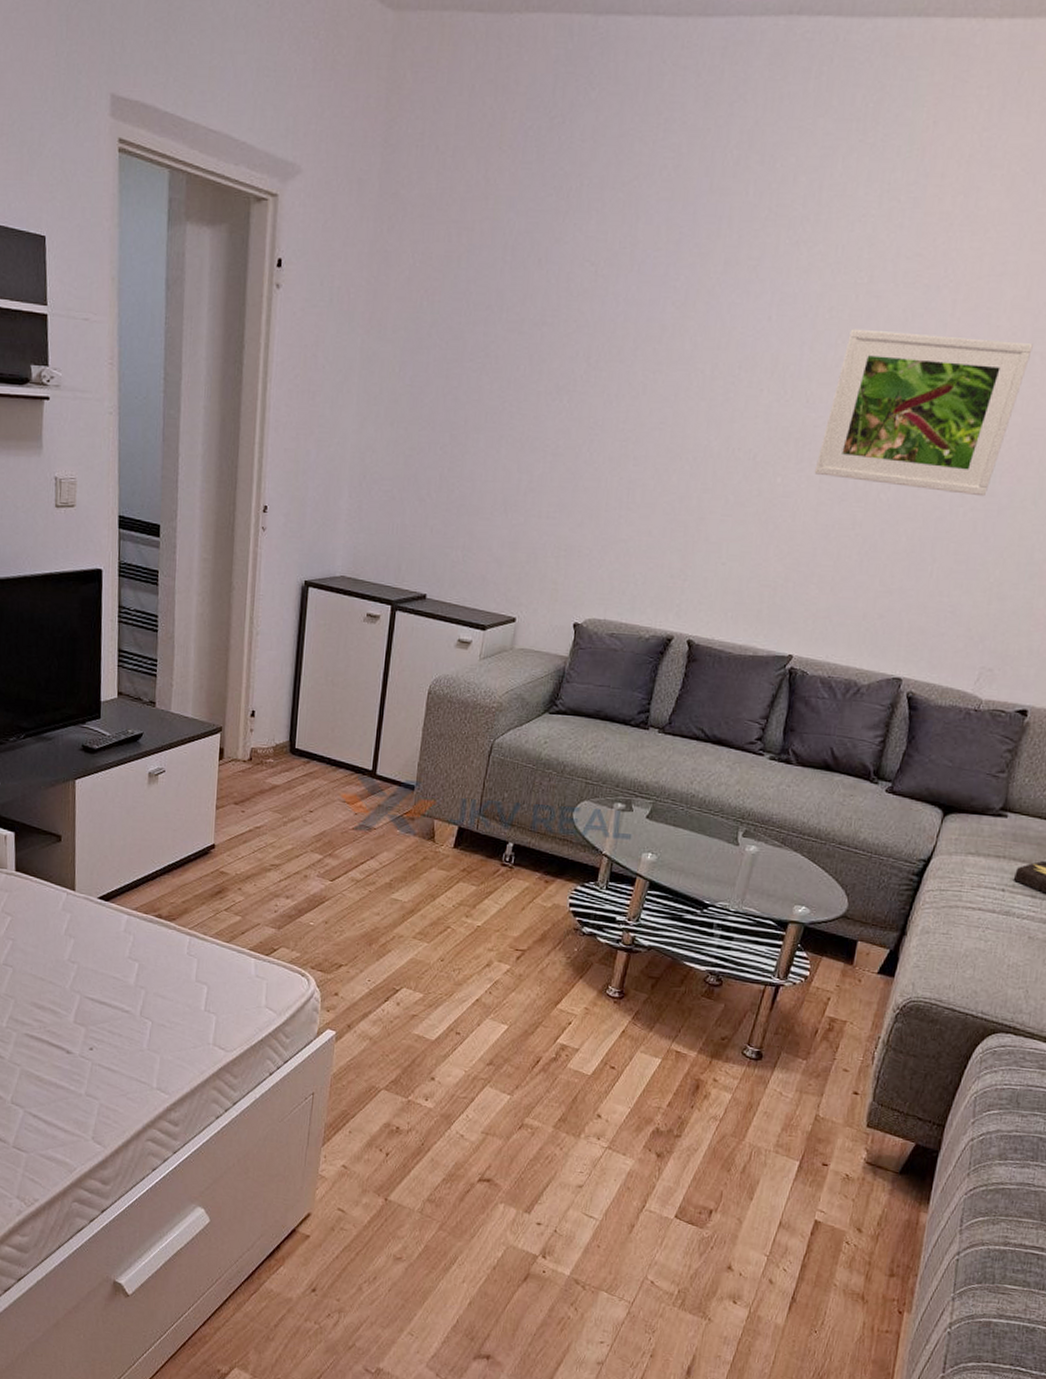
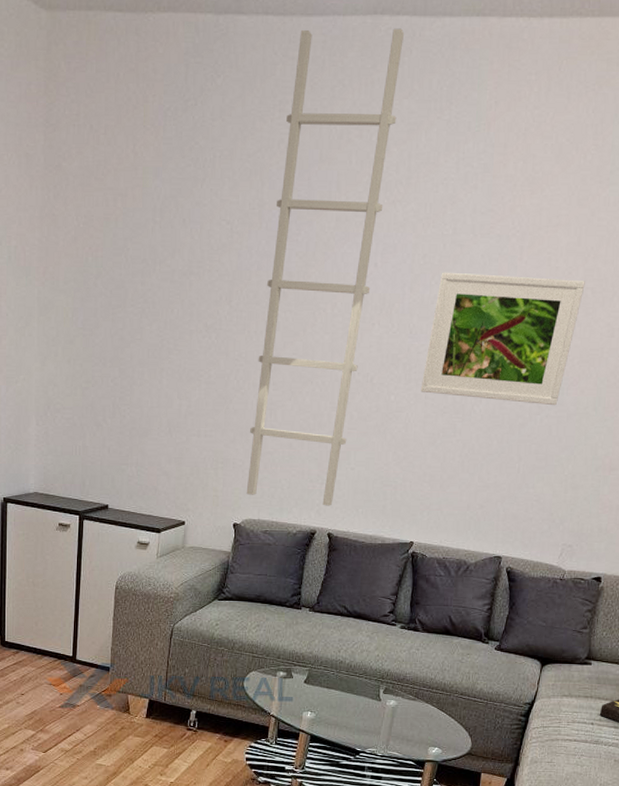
blanket ladder: none [592,31,826,608] -> present [246,28,405,506]

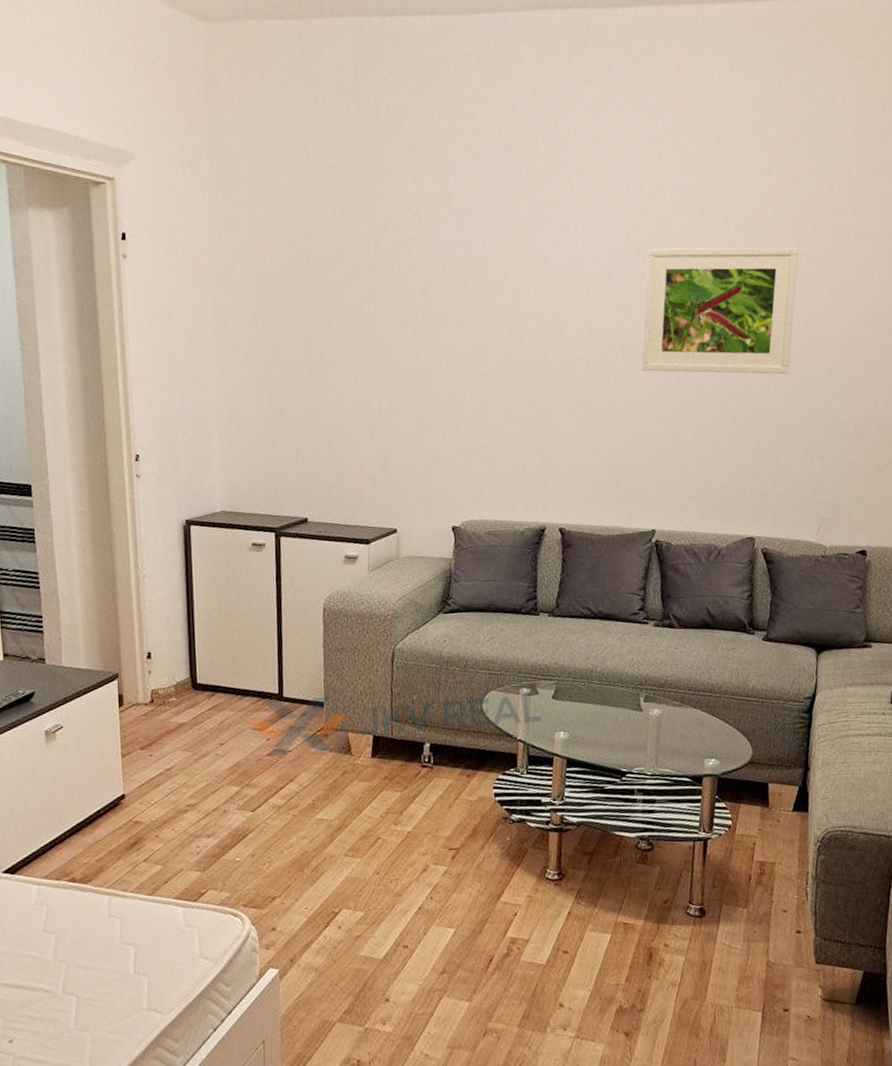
blanket ladder: present [246,28,405,506] -> none [460,20,581,499]

